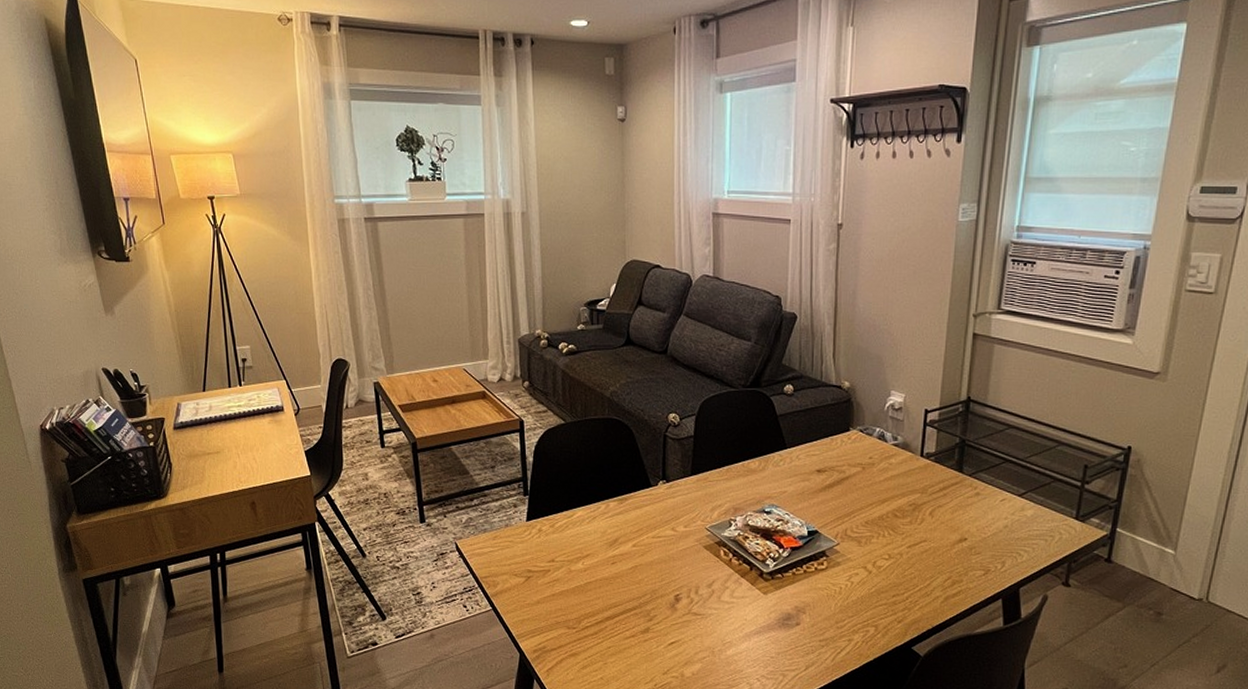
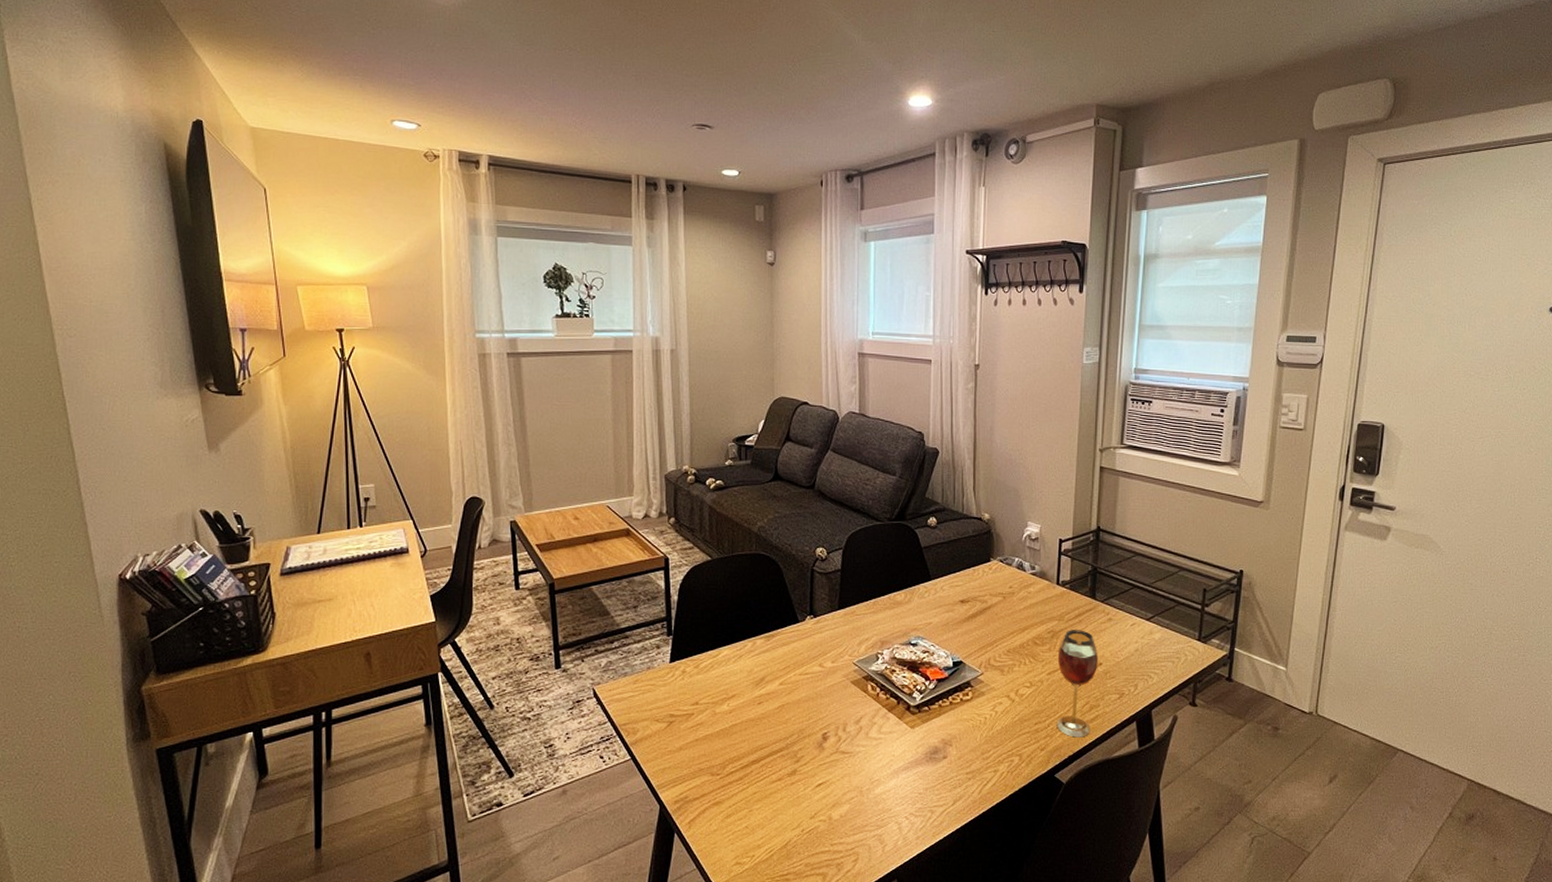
wineglass: none [915,503,964,612] -> present [1056,630,1099,738]

